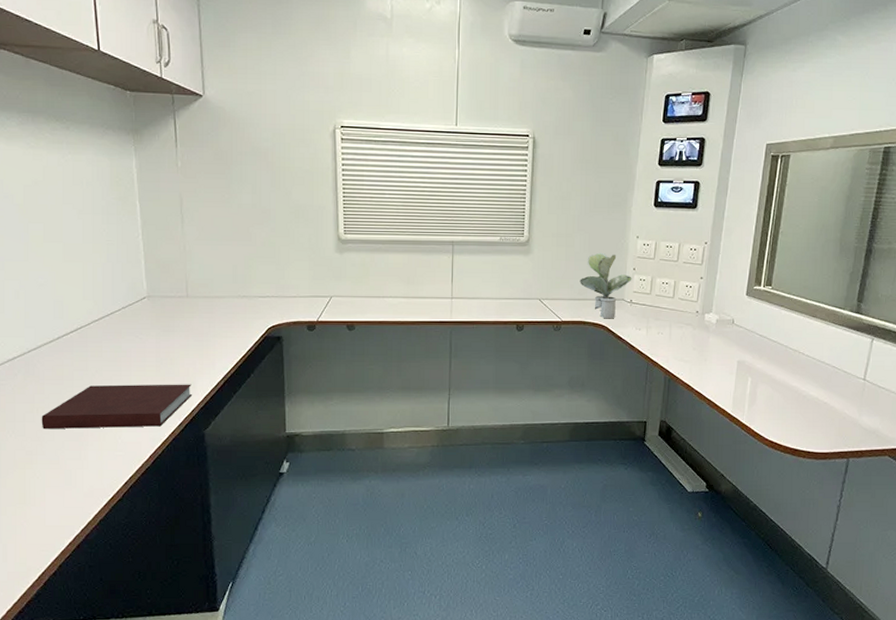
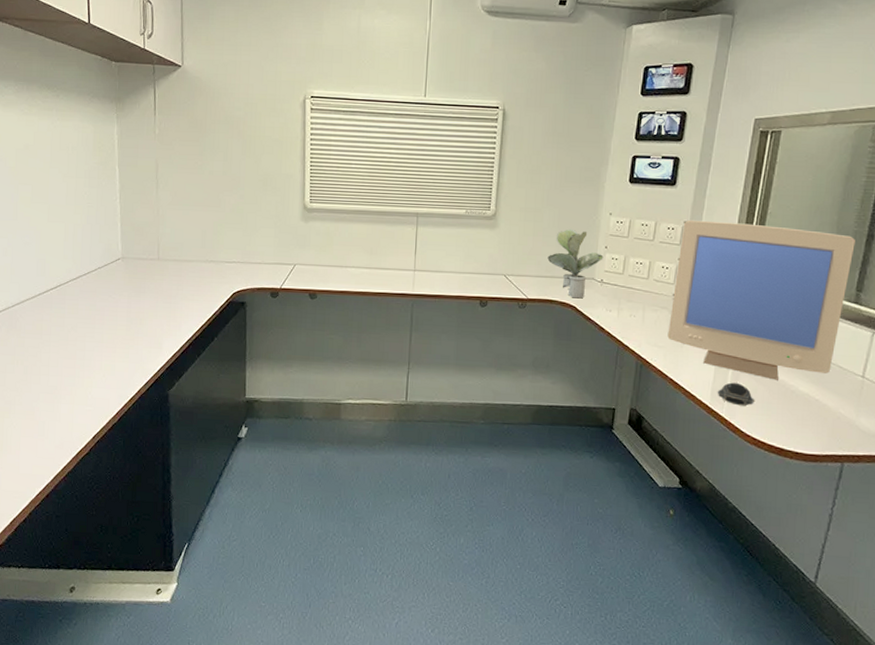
notebook: present [41,384,193,430] -> none [20,341,159,385]
computer monitor: none [692,240,856,387] -> present [667,220,855,380]
computer mouse: none [738,391,771,412] -> present [717,382,754,406]

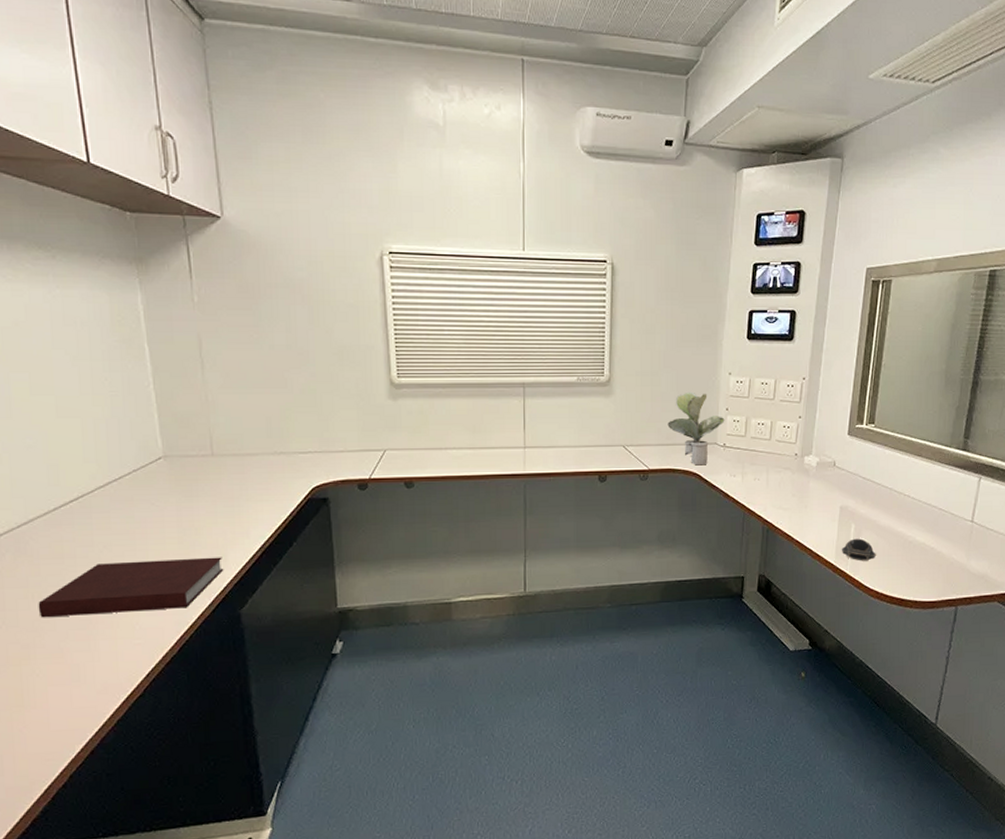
notebook: none [20,341,159,385] -> present [38,557,224,618]
computer monitor: present [667,220,855,380] -> none [792,375,962,532]

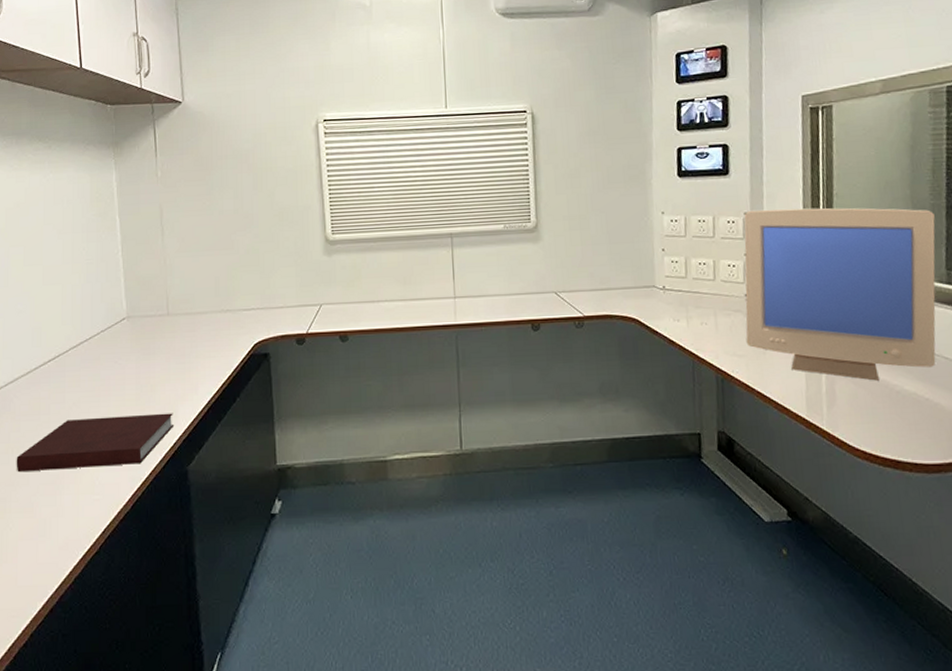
potted plant: present [667,391,725,466] -> none [600,233,662,311]
computer monitor: none [792,375,962,532] -> present [744,207,936,381]
computer mouse: present [841,538,876,561] -> none [812,388,857,415]

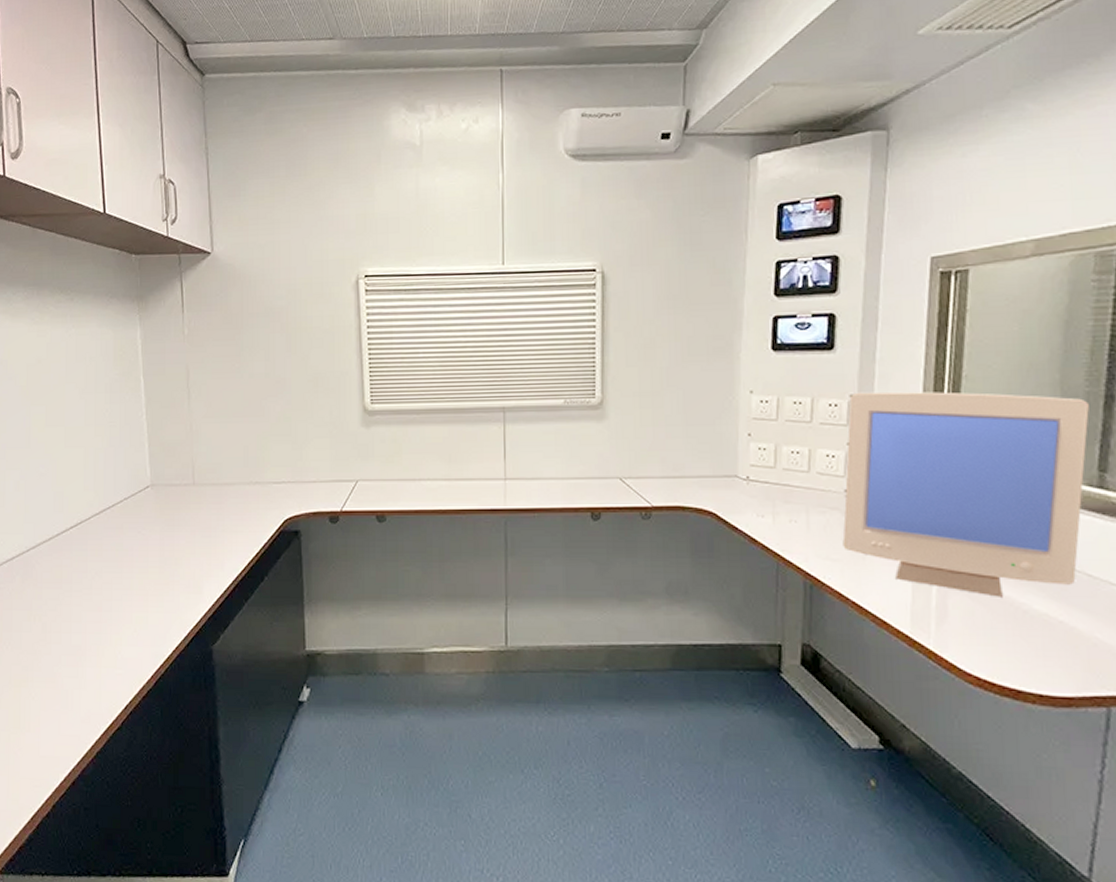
notebook: present [16,413,175,473] -> none [38,588,199,641]

